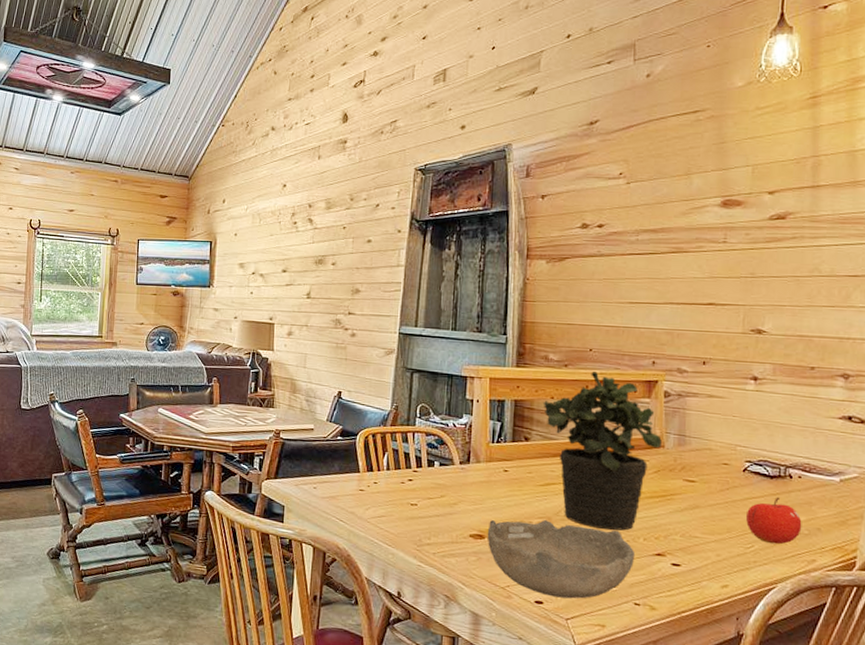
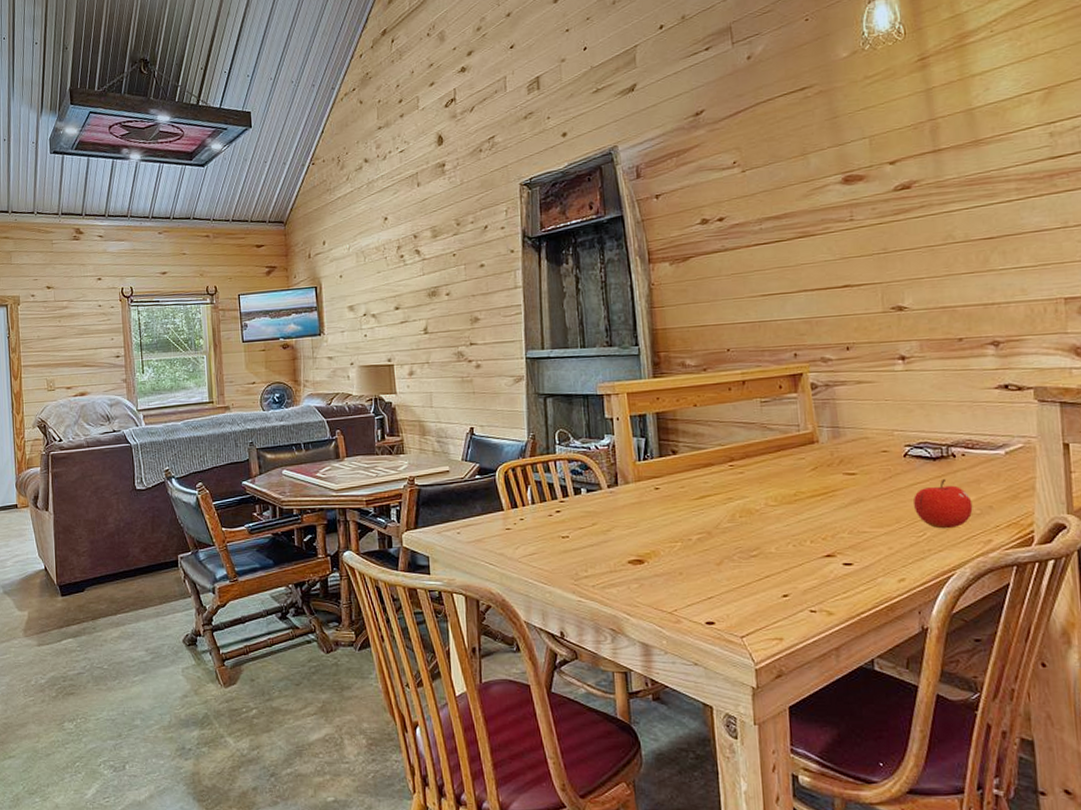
bowl: present [487,520,636,599] -> none [646,535,804,615]
potted plant: present [543,372,662,531] -> none [686,372,816,537]

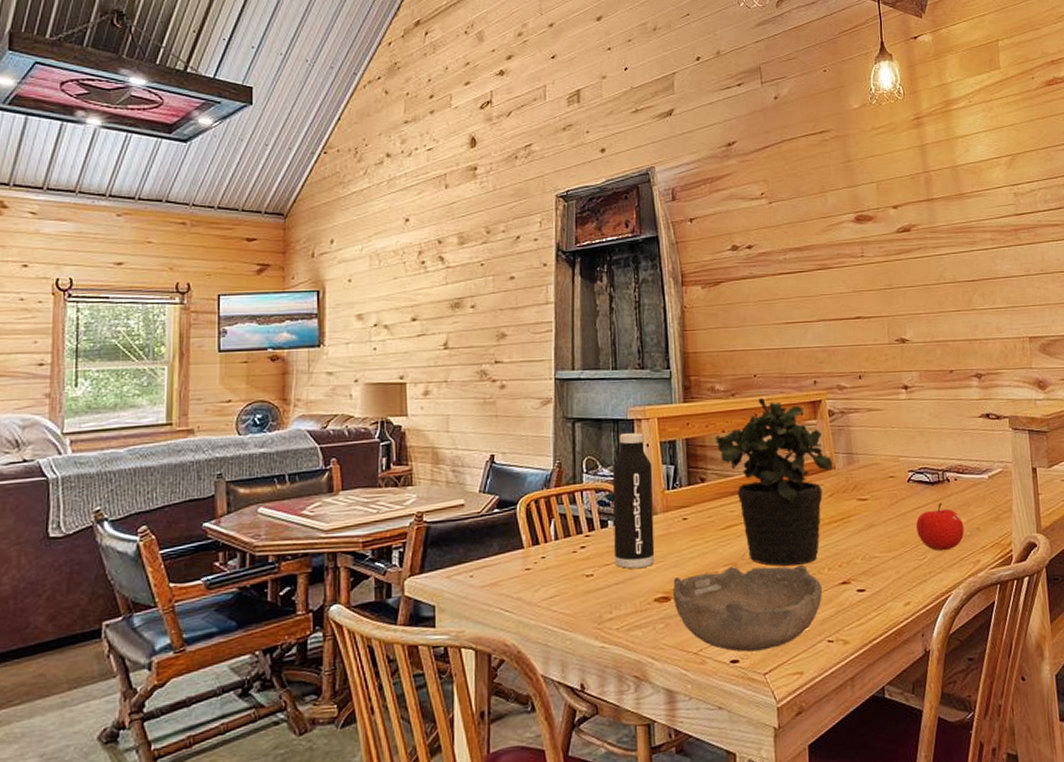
water bottle: none [583,407,628,533] -> present [612,433,655,569]
bowl: none [646,535,804,615] -> present [672,564,823,652]
potted plant: none [686,372,816,537] -> present [714,398,833,566]

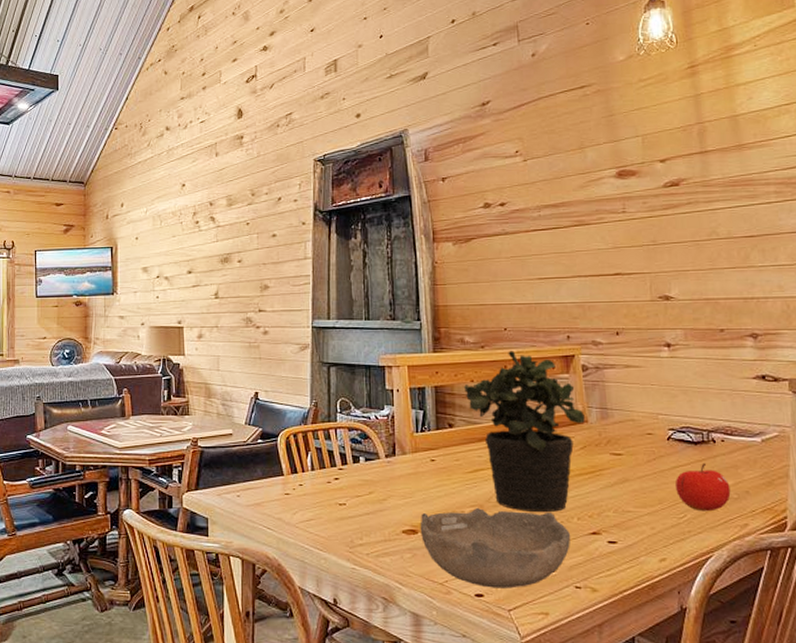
water bottle: present [612,433,655,569] -> none [364,379,404,502]

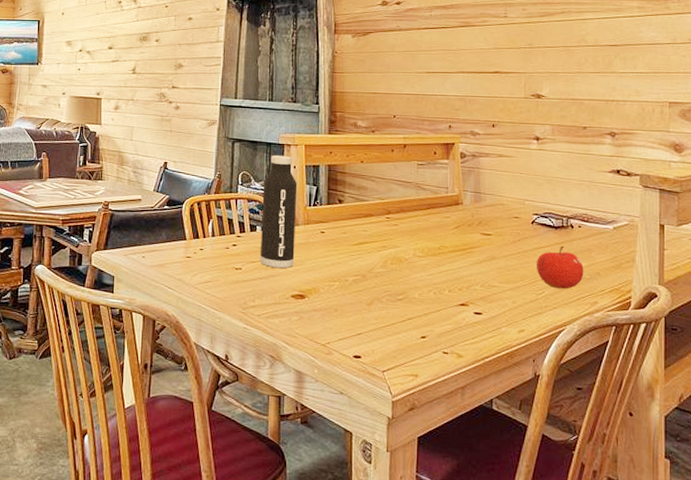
water bottle: none [364,379,404,502] -> present [259,155,298,269]
bowl: present [420,508,571,589] -> none [307,278,442,352]
potted plant: present [463,351,585,512] -> none [354,136,460,284]

